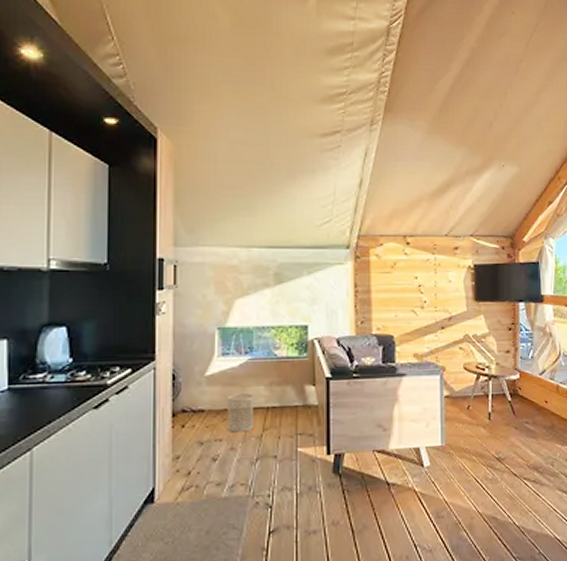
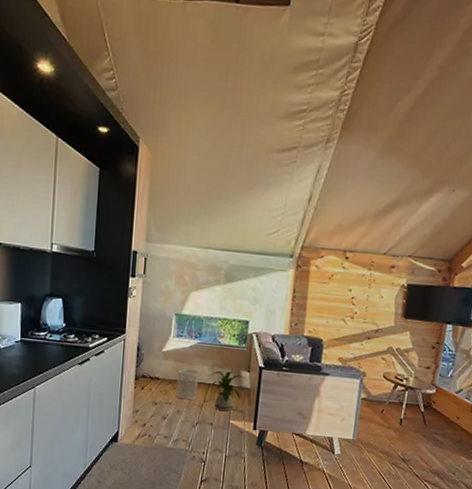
house plant: none [268,387,312,439] -> present [210,370,246,412]

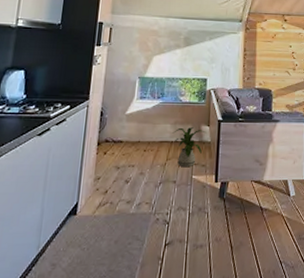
wastebasket: present [175,369,200,401] -> none [138,130,162,160]

